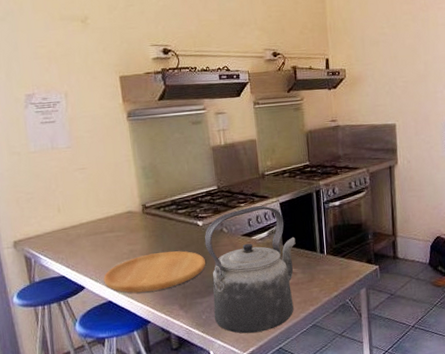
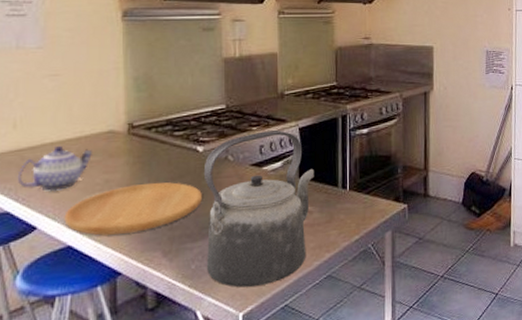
teapot: none [66,225,118,261] -> present [17,146,92,193]

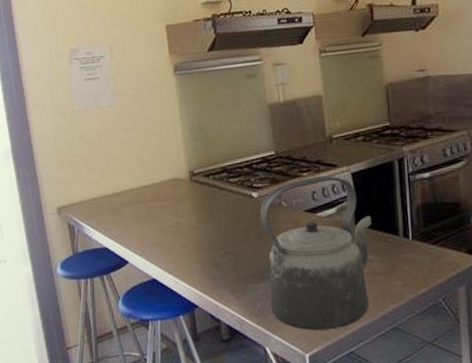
teapot: present [17,146,92,193] -> none [109,192,163,232]
cutting board: present [64,182,202,236] -> none [147,225,261,272]

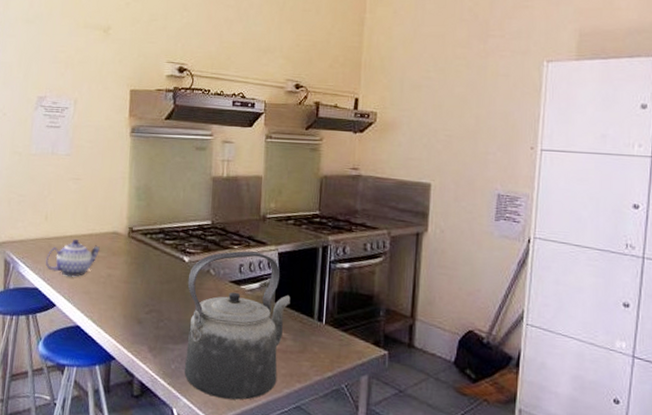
teapot: none [109,192,163,232] -> present [45,239,100,278]

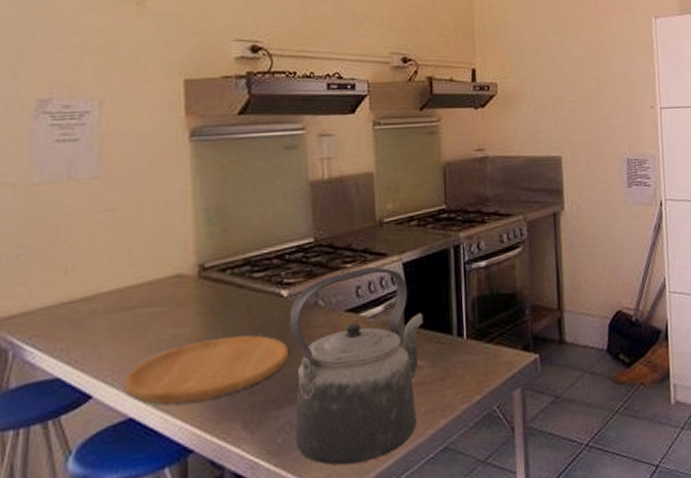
teapot: present [45,239,100,278] -> none [69,295,156,353]
cutting board: none [75,282,185,325] -> present [124,335,288,405]

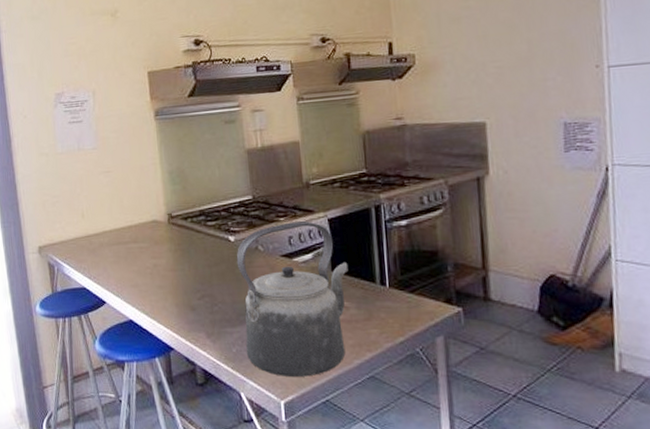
cutting board: present [124,335,288,405] -> none [125,268,237,313]

